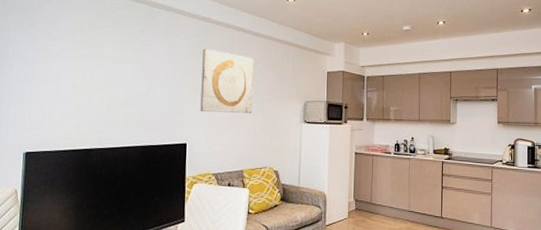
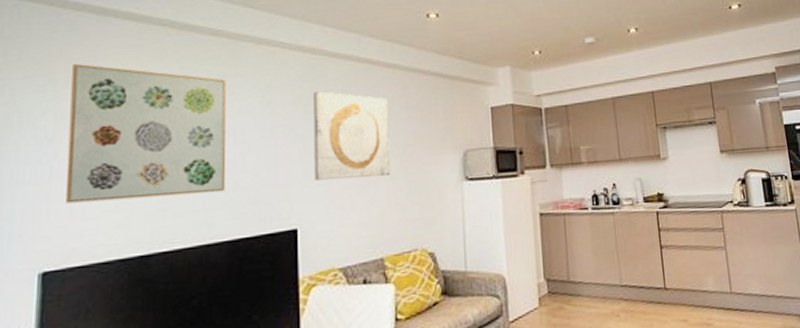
wall art: none [41,15,145,113] -> present [66,64,227,204]

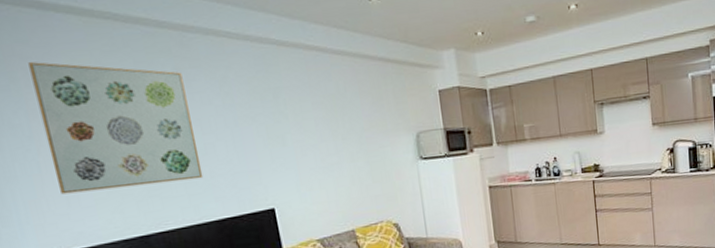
wall art: present [312,91,391,180] -> none [267,80,352,165]

